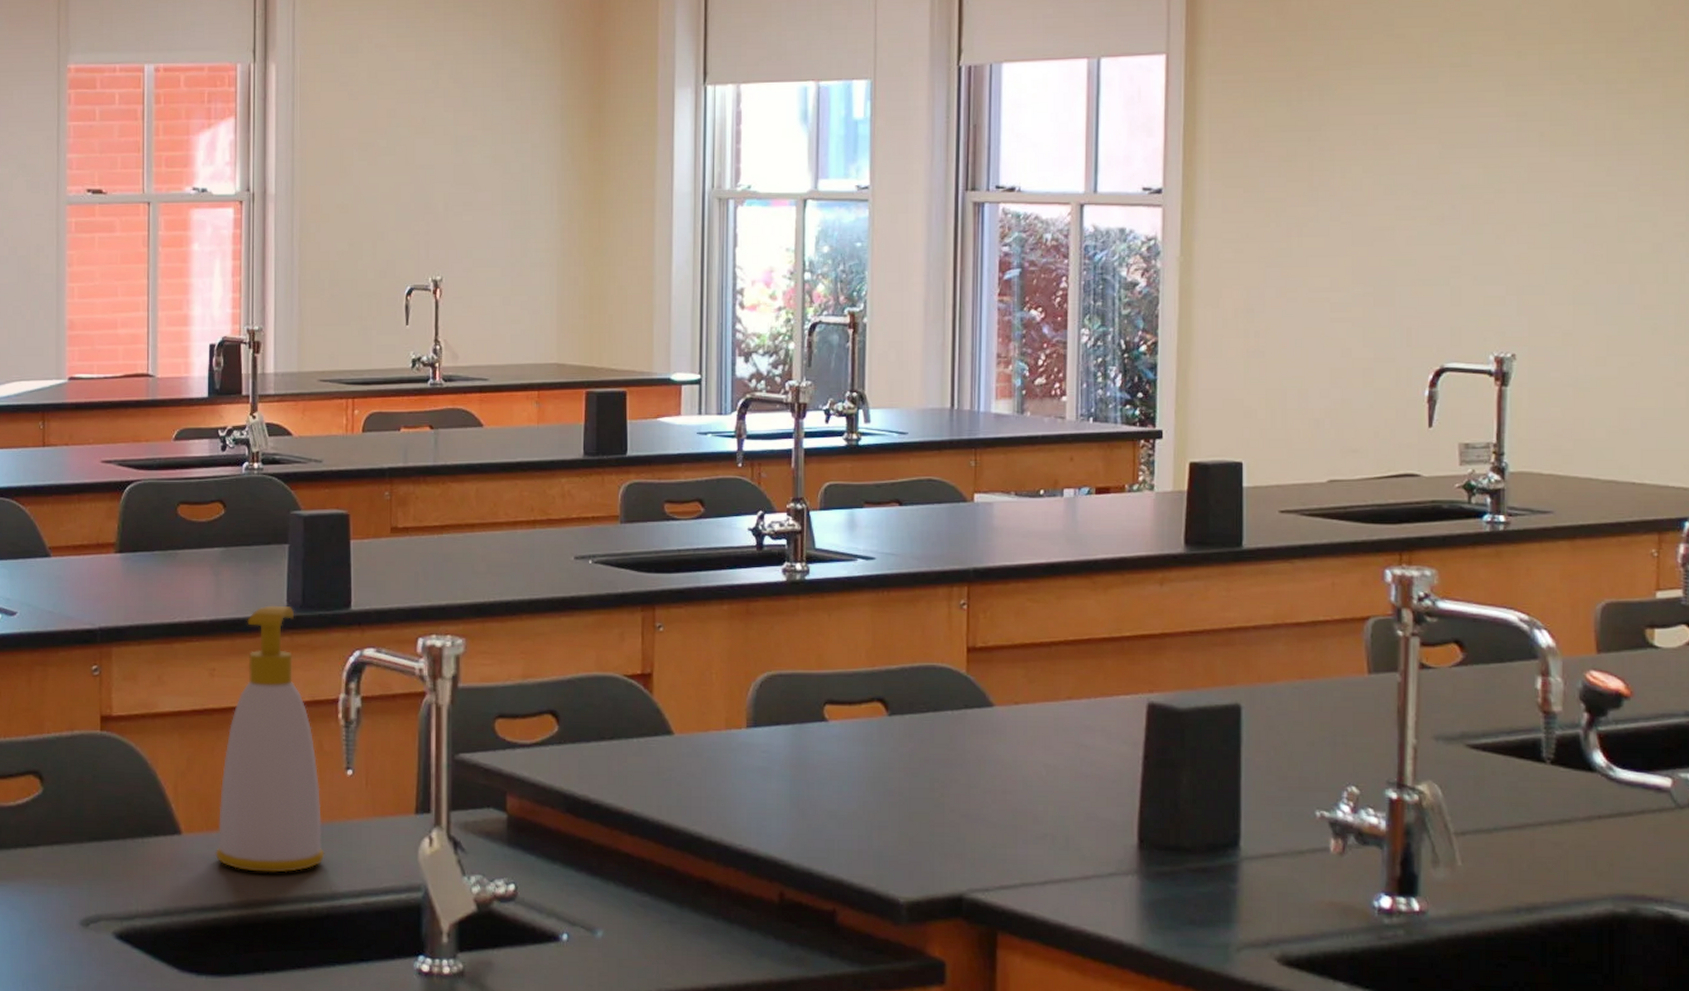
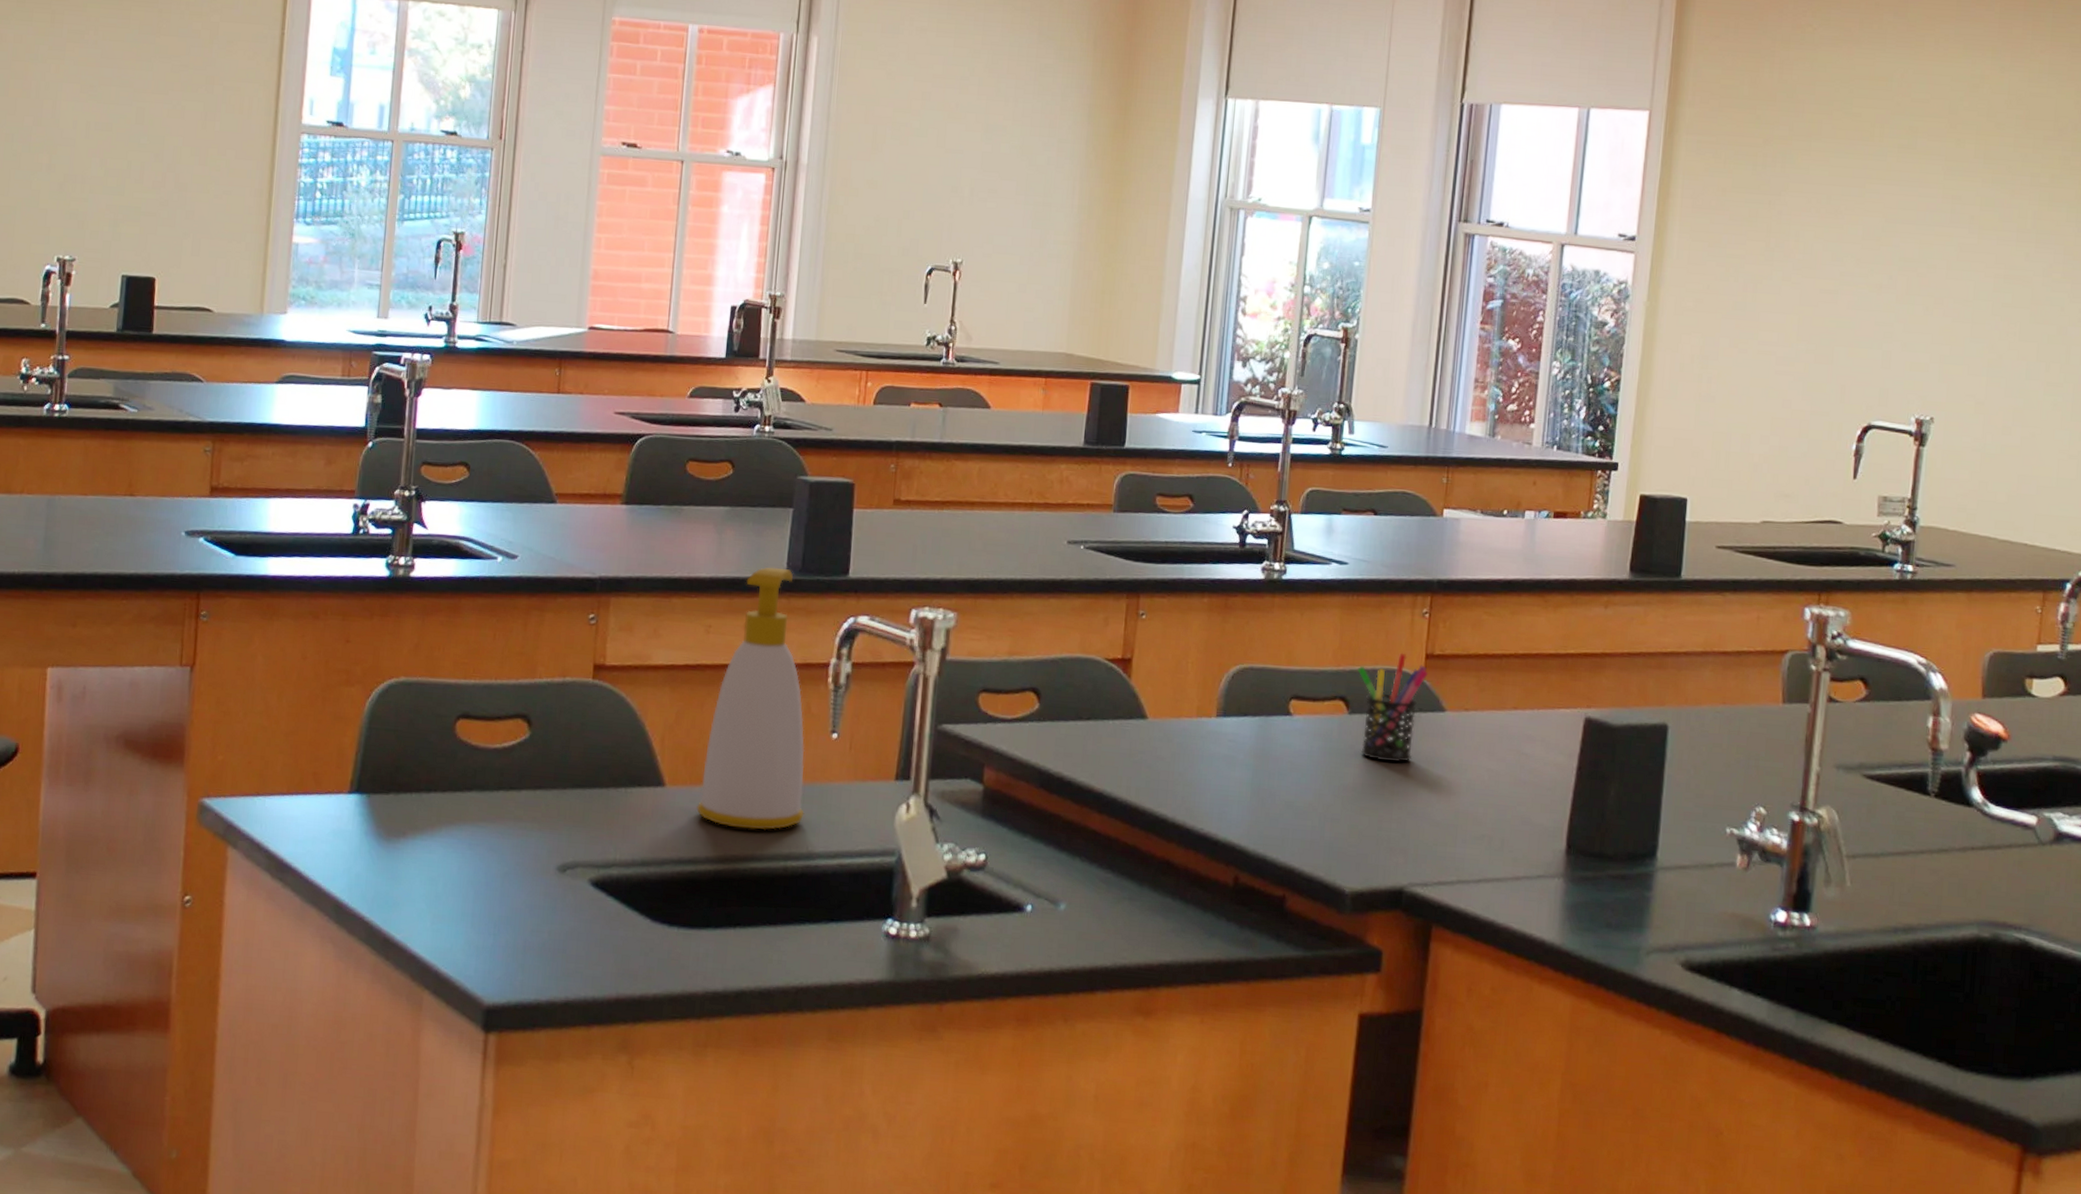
pen holder: none [895,648,972,762] -> present [1358,653,1429,762]

